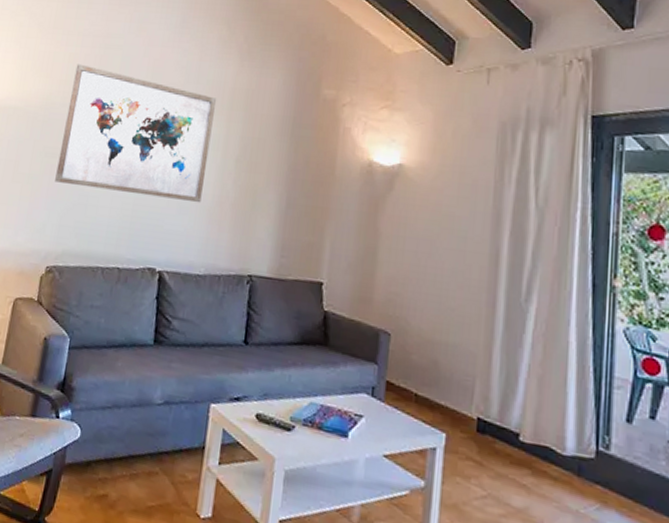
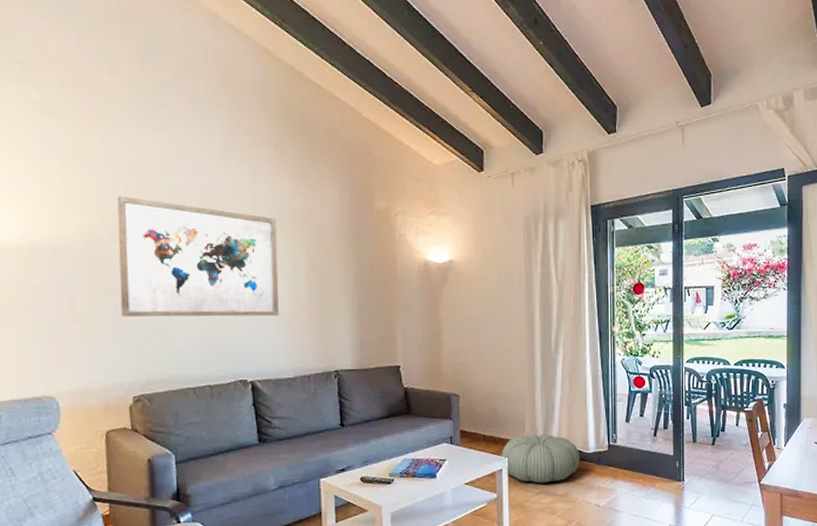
pouf: none [437,407,551,487] -> present [501,434,580,484]

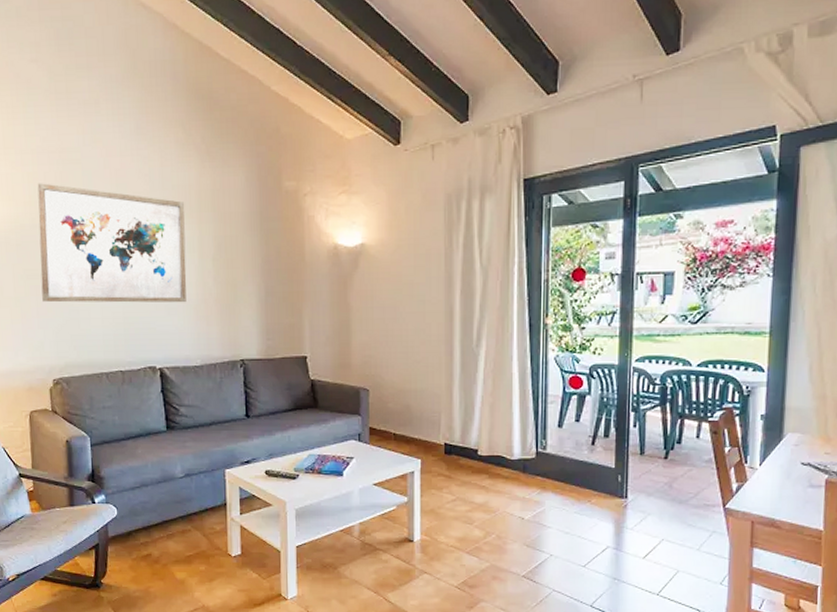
pouf: present [501,434,580,484] -> none [413,436,503,489]

